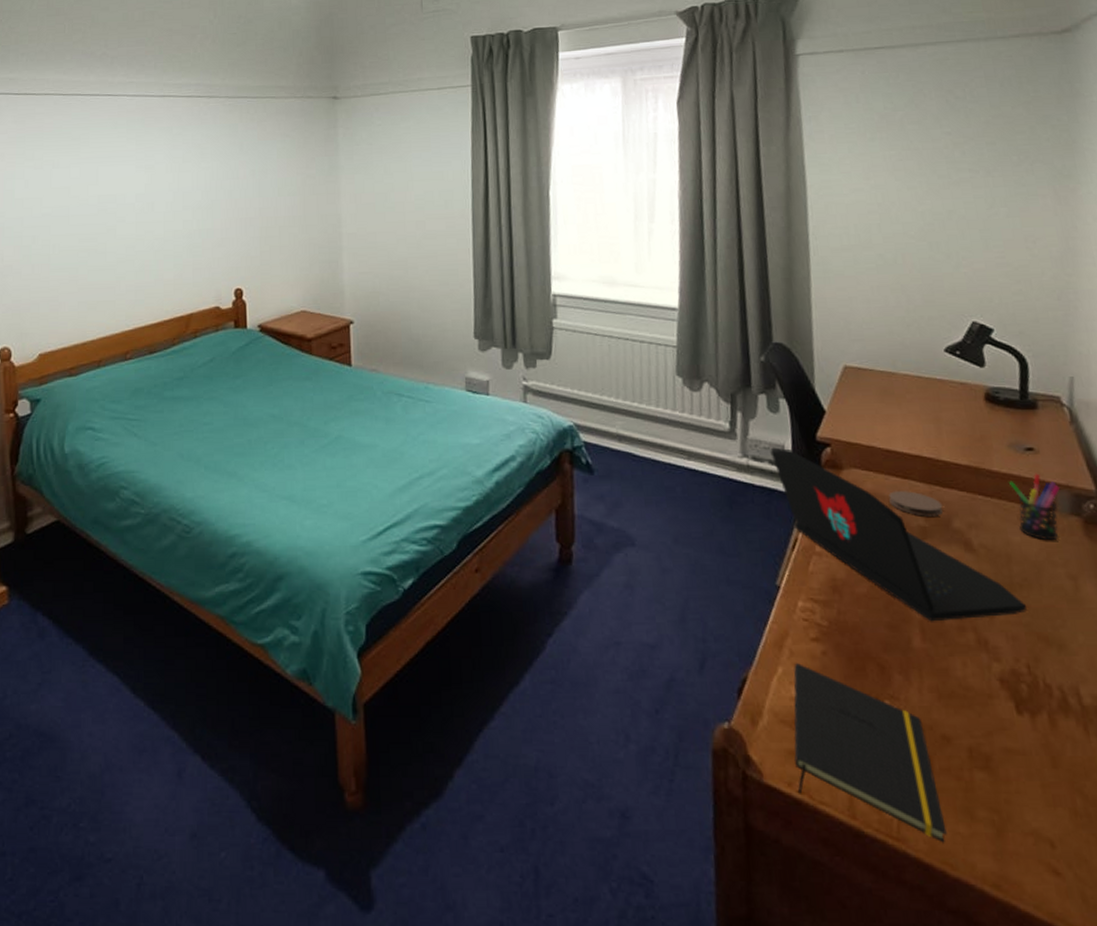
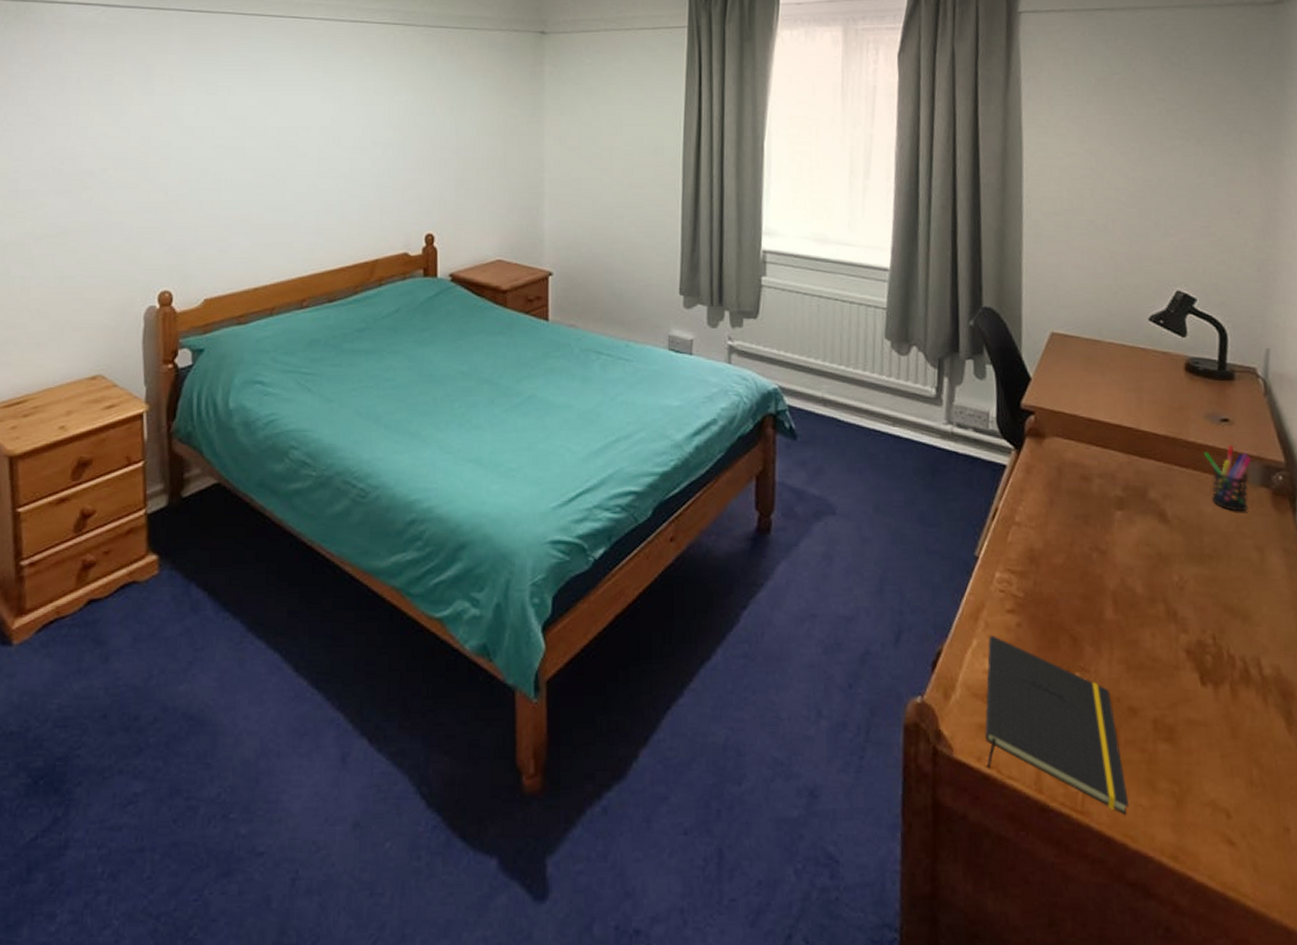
laptop: present [770,447,1027,622] -> none [975,414,1215,593]
coaster: present [889,491,943,516] -> none [1089,461,1140,487]

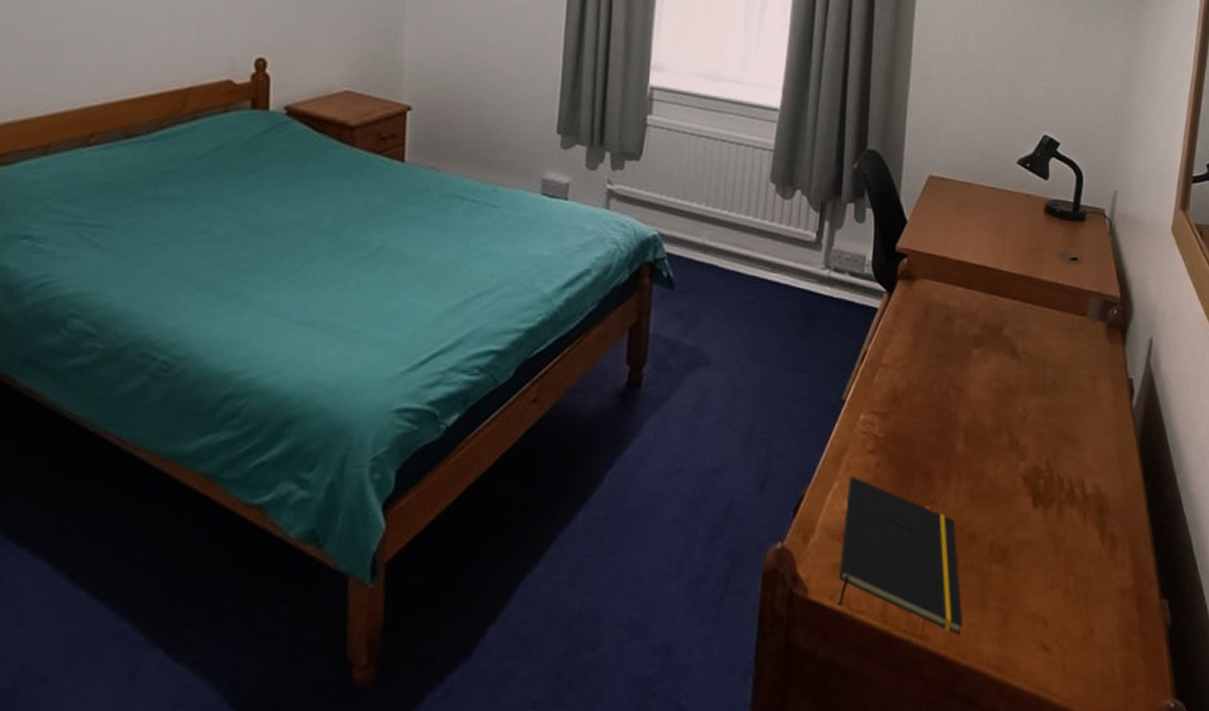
pen holder: present [1203,444,1252,512] -> none [1053,282,1094,345]

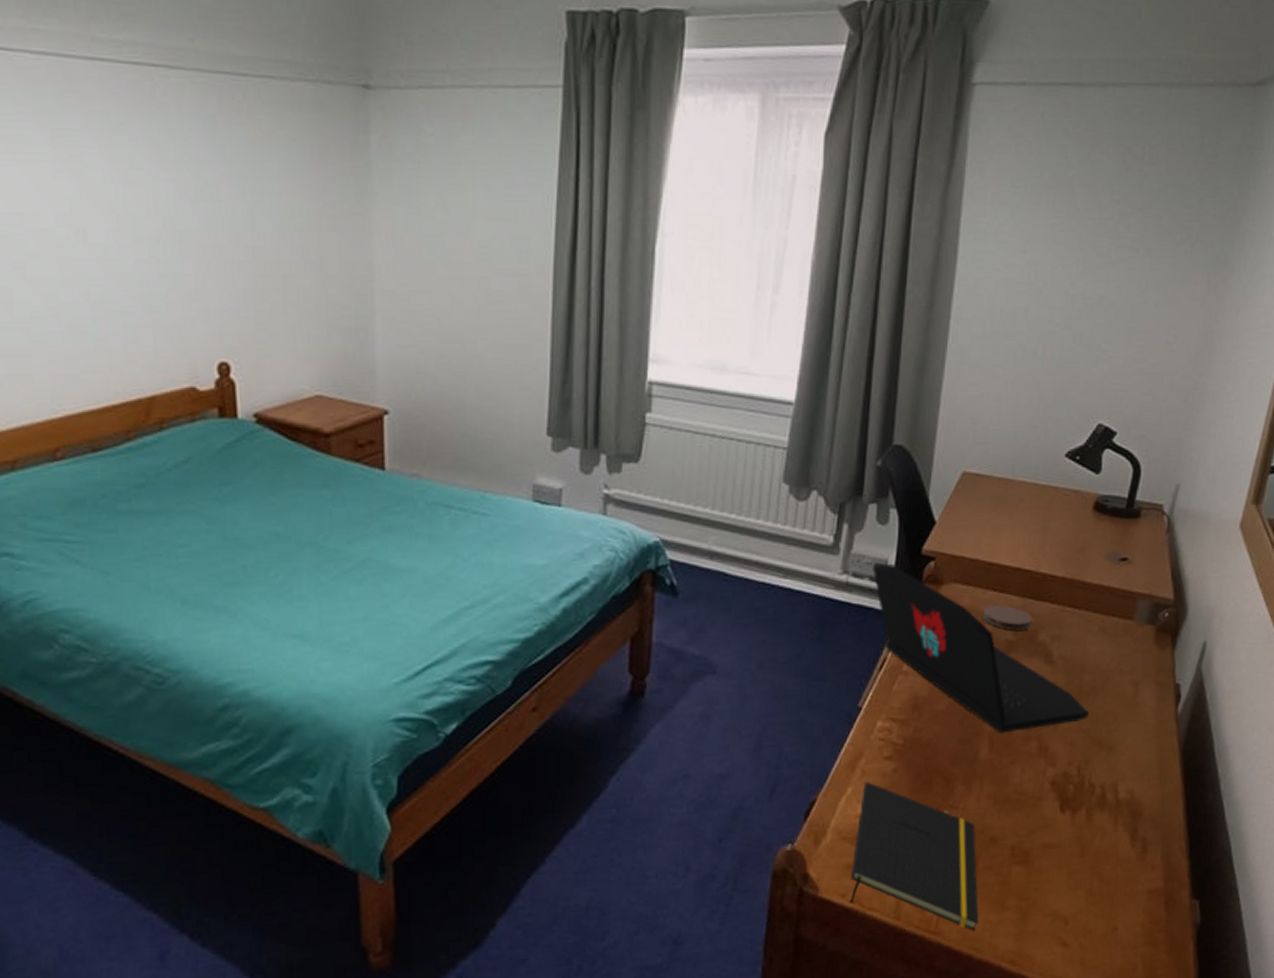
laptop: none [852,258,1053,427] -> present [872,562,1088,734]
coaster: none [953,301,997,325] -> present [983,605,1033,631]

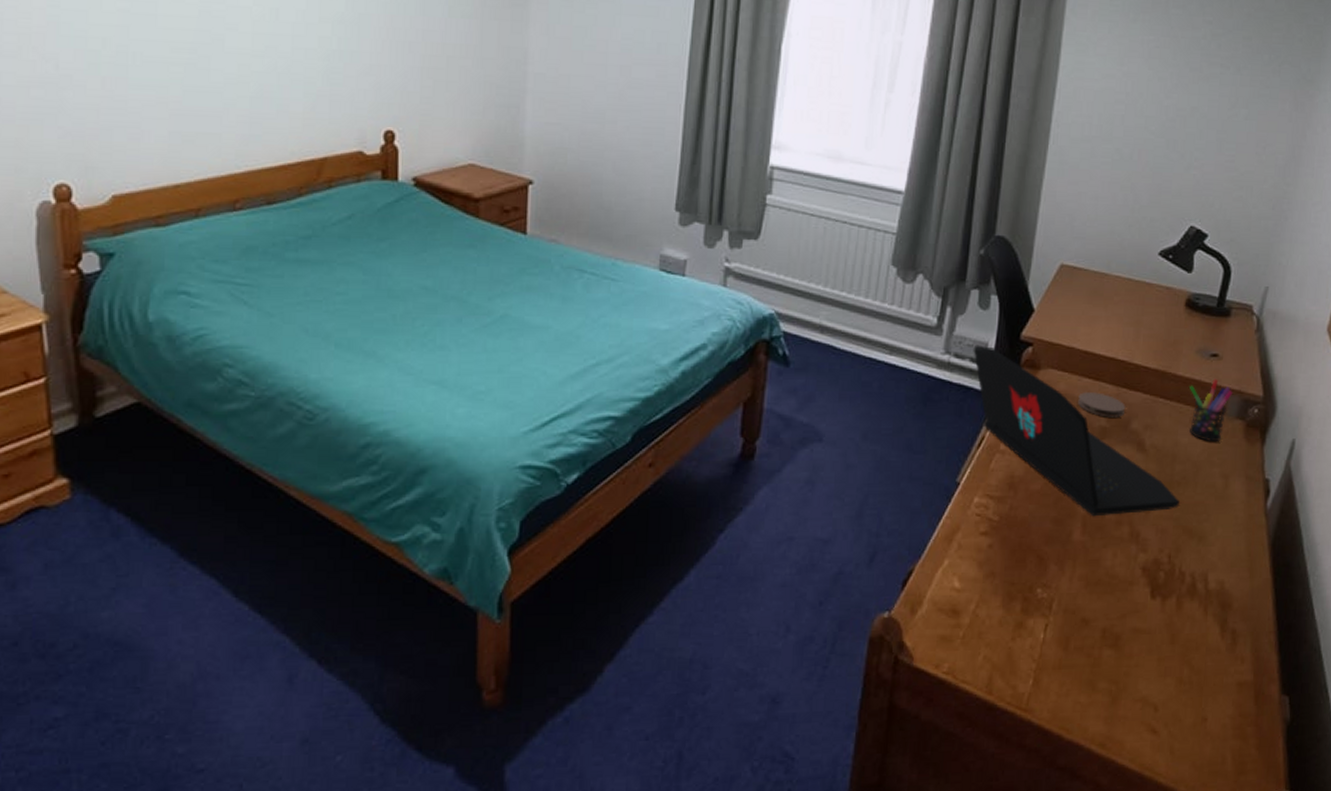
notepad: present [849,782,979,932] -> none [943,556,1069,712]
pen holder: none [1097,583,1144,650] -> present [1188,378,1233,442]

